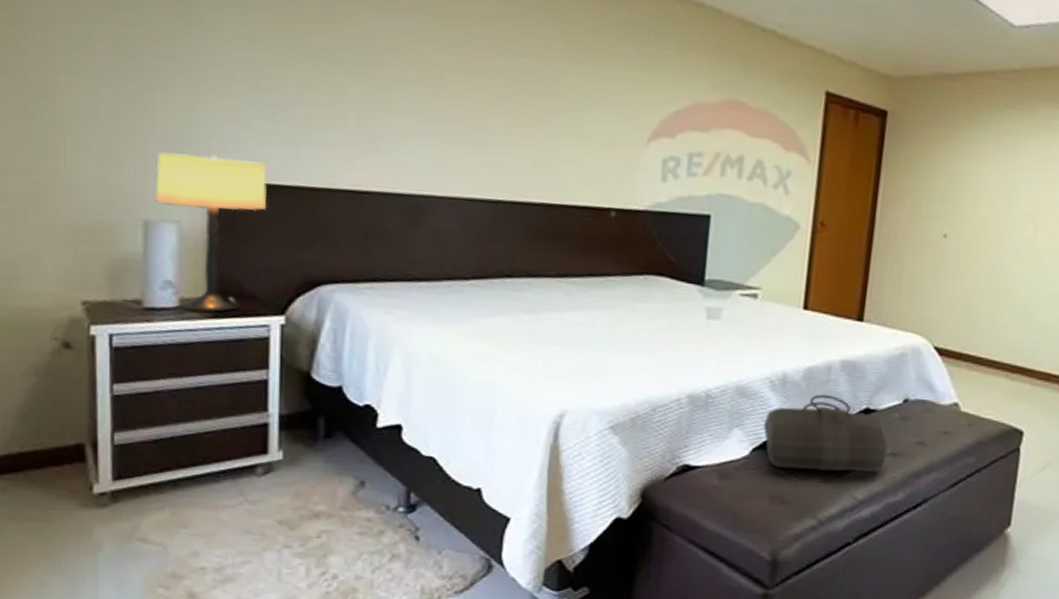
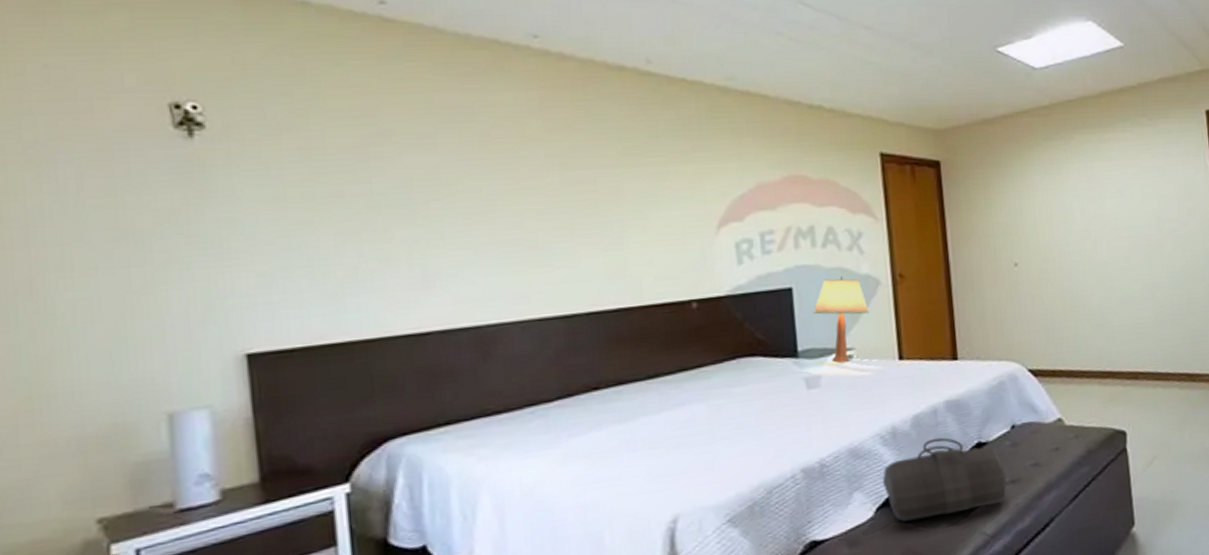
table lamp: present [155,152,267,313] -> none [177,324,315,502]
table lamp: none [726,213,783,300] -> present [812,276,869,363]

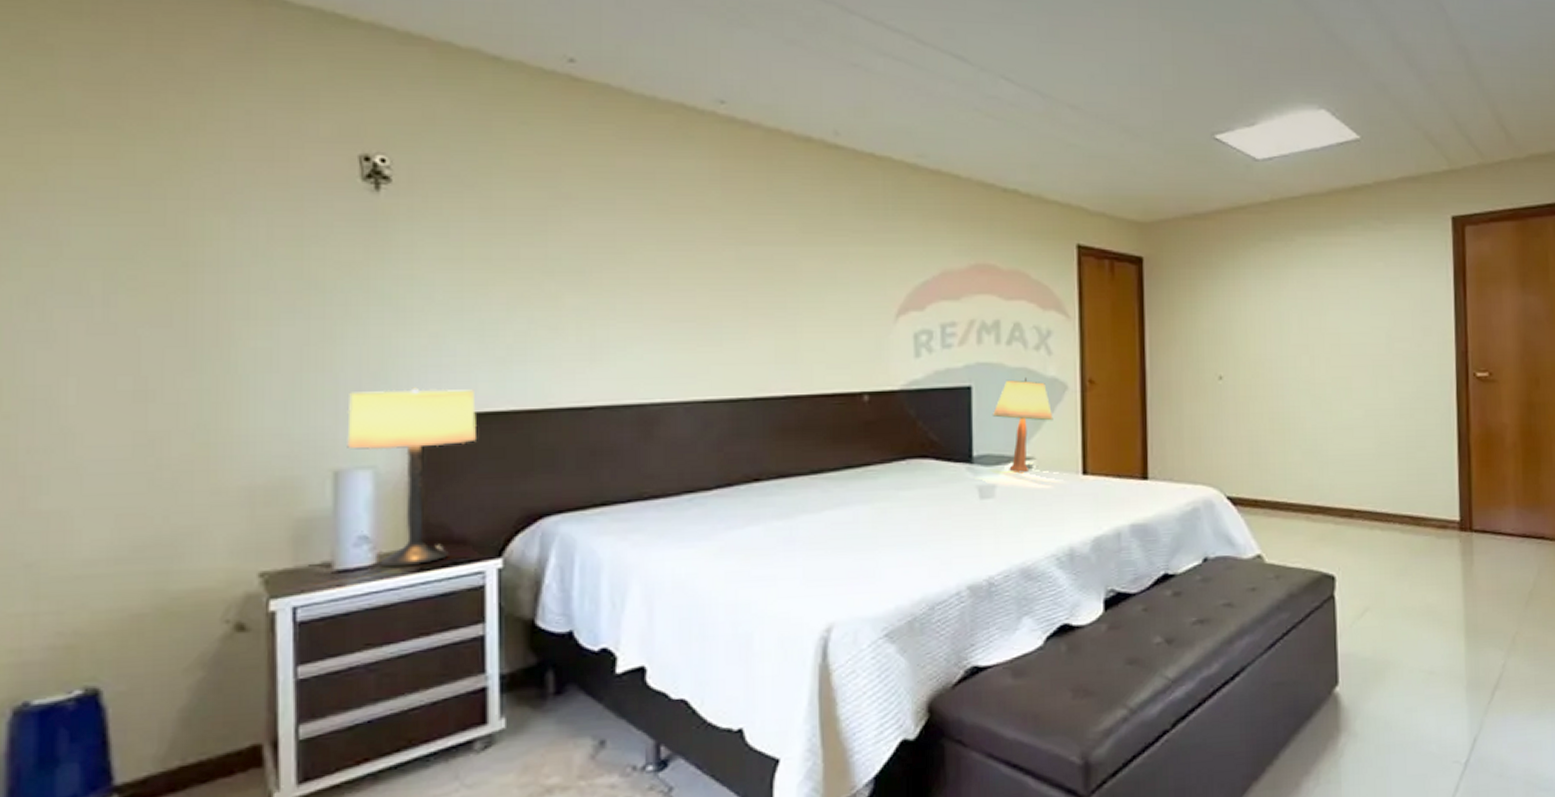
table lamp: none [177,324,315,502] -> present [347,387,478,568]
handbag: present [882,437,1008,522] -> none [1055,564,1195,655]

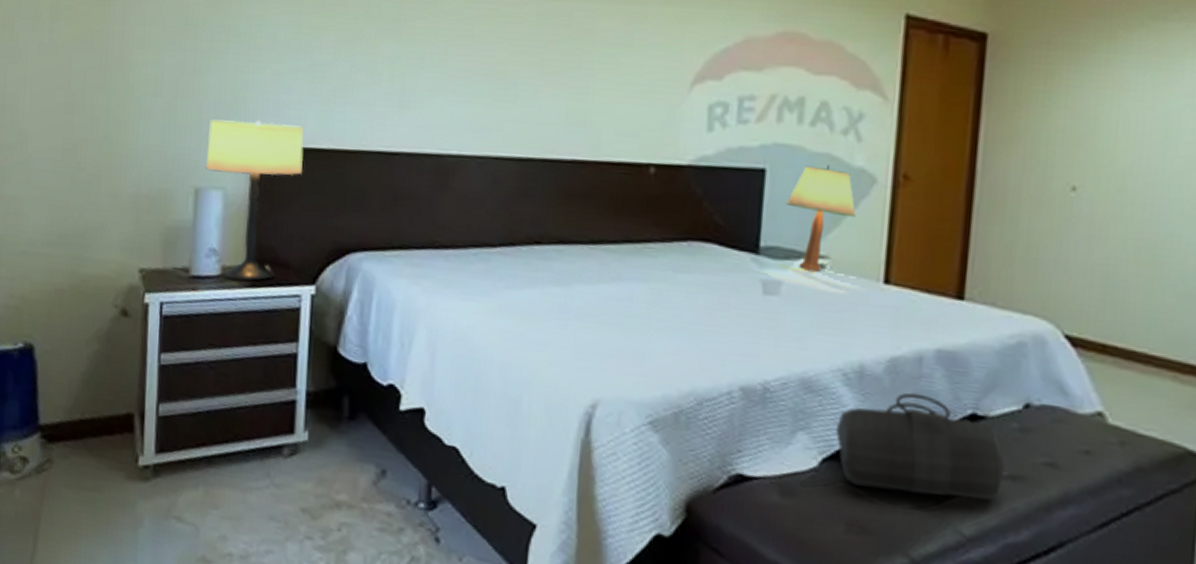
handbag: none [1055,564,1195,655] -> present [835,392,1005,500]

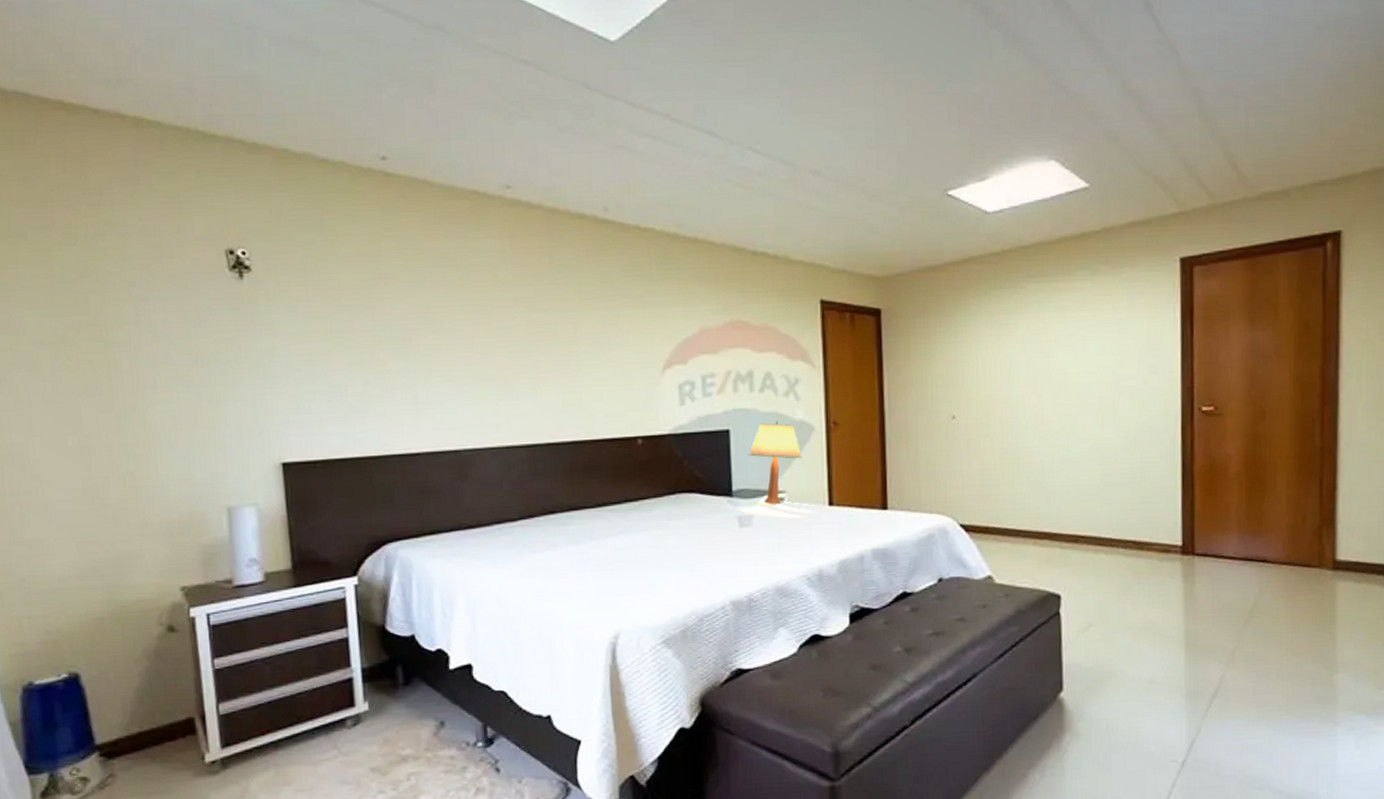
table lamp: present [206,119,304,281] -> none [233,440,332,584]
handbag: present [835,392,1005,500] -> none [806,584,931,660]

